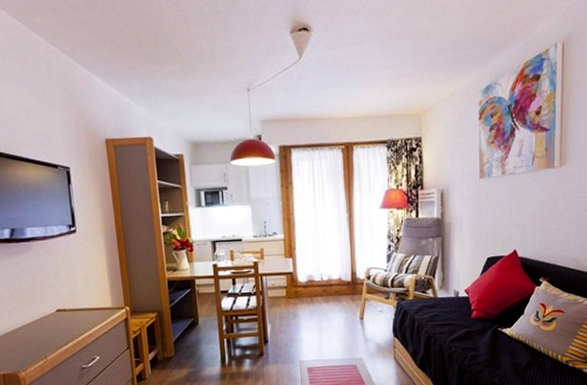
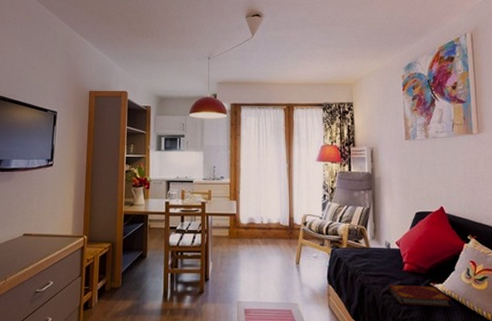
hardback book: none [455,330,519,352] -> present [388,284,452,307]

